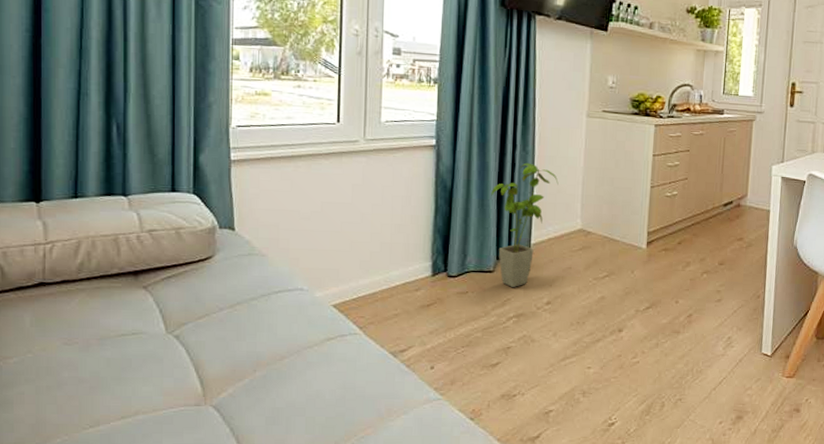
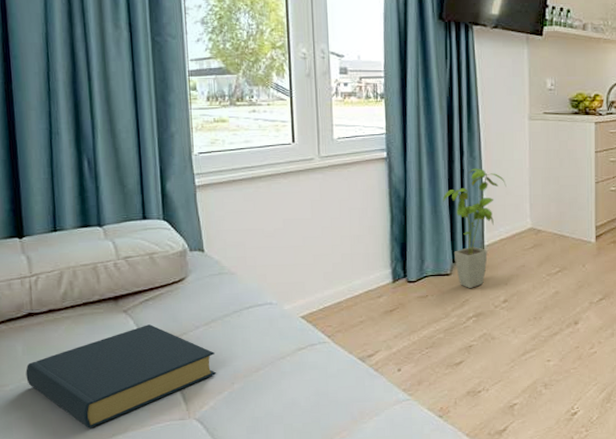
hardback book: none [32,303,238,409] -> present [25,324,217,428]

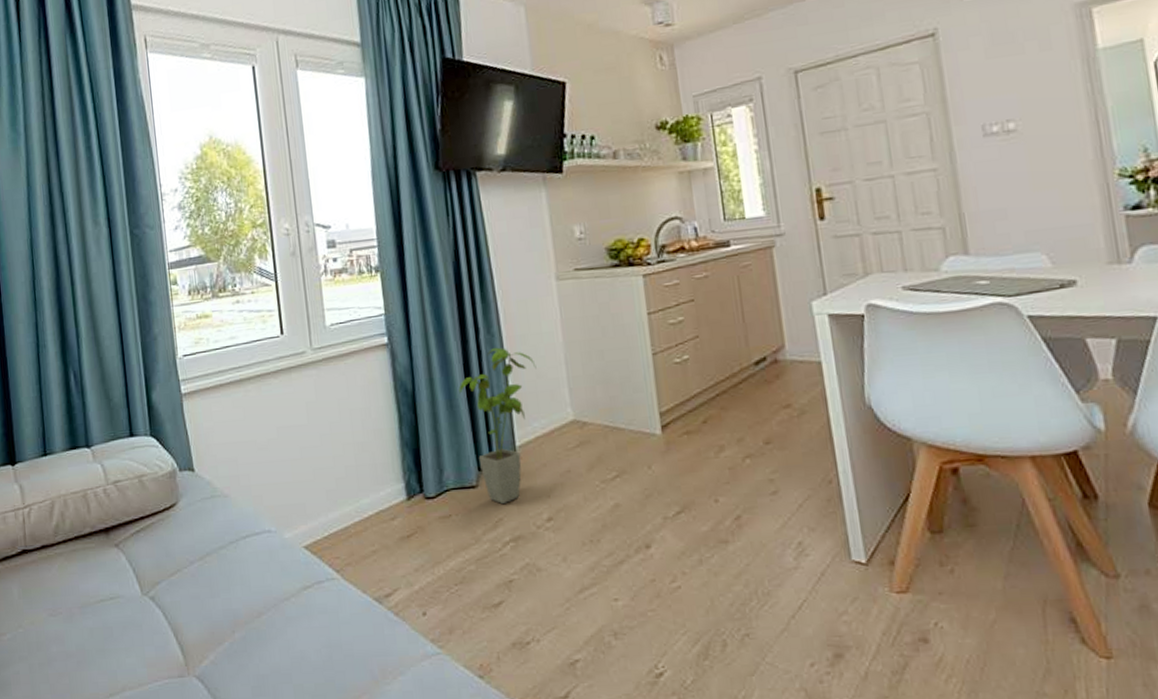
hardback book: present [25,324,217,428] -> none [22,560,215,686]

